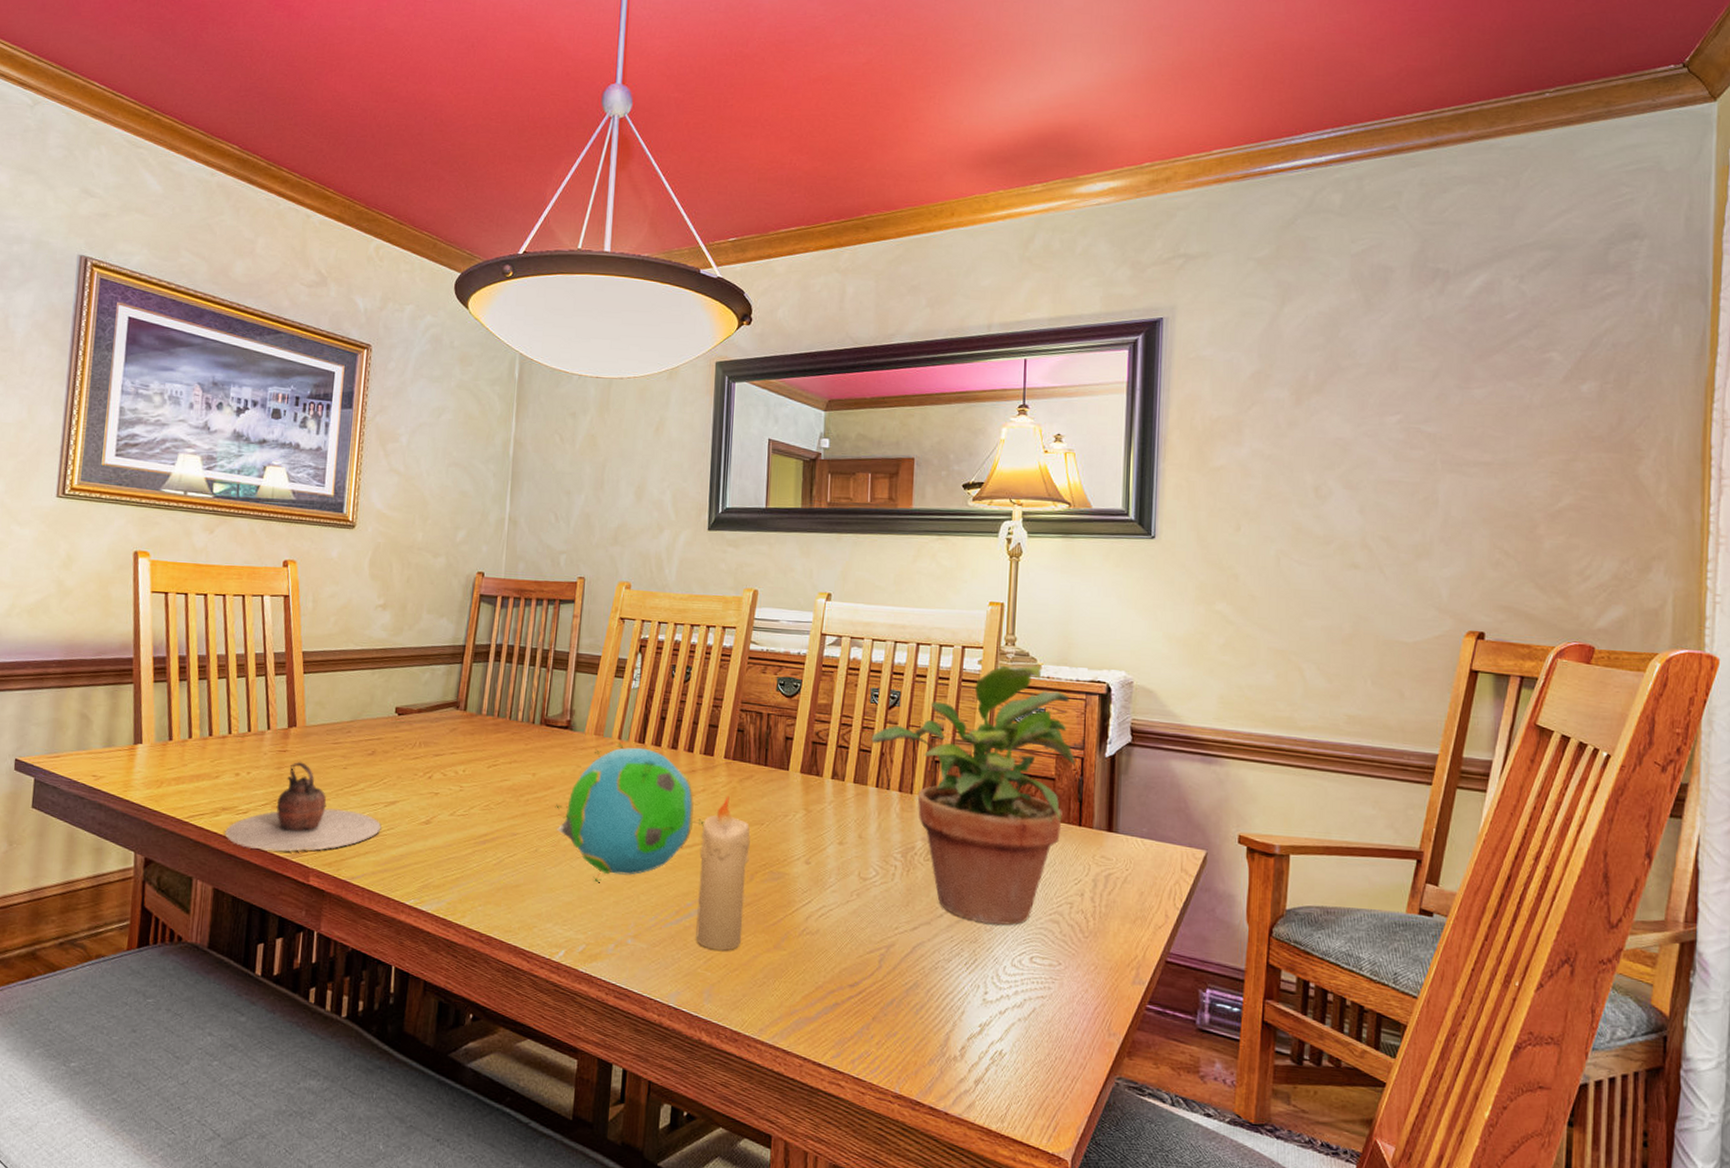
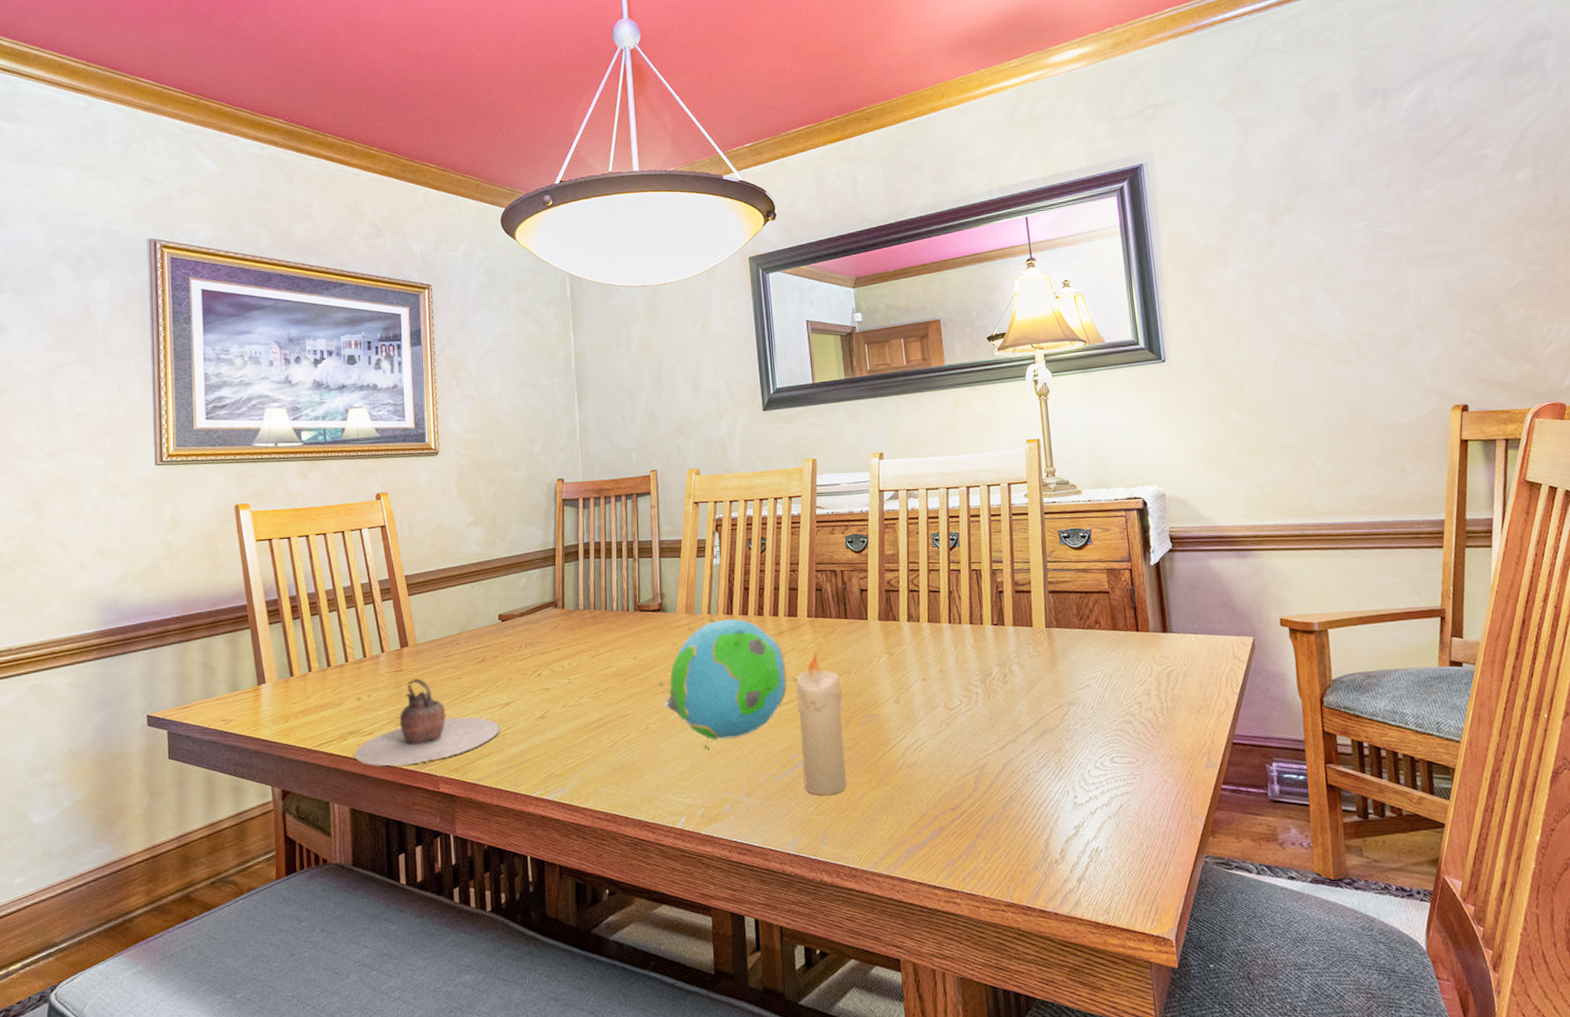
potted plant: present [871,665,1076,925] -> none [938,490,1126,734]

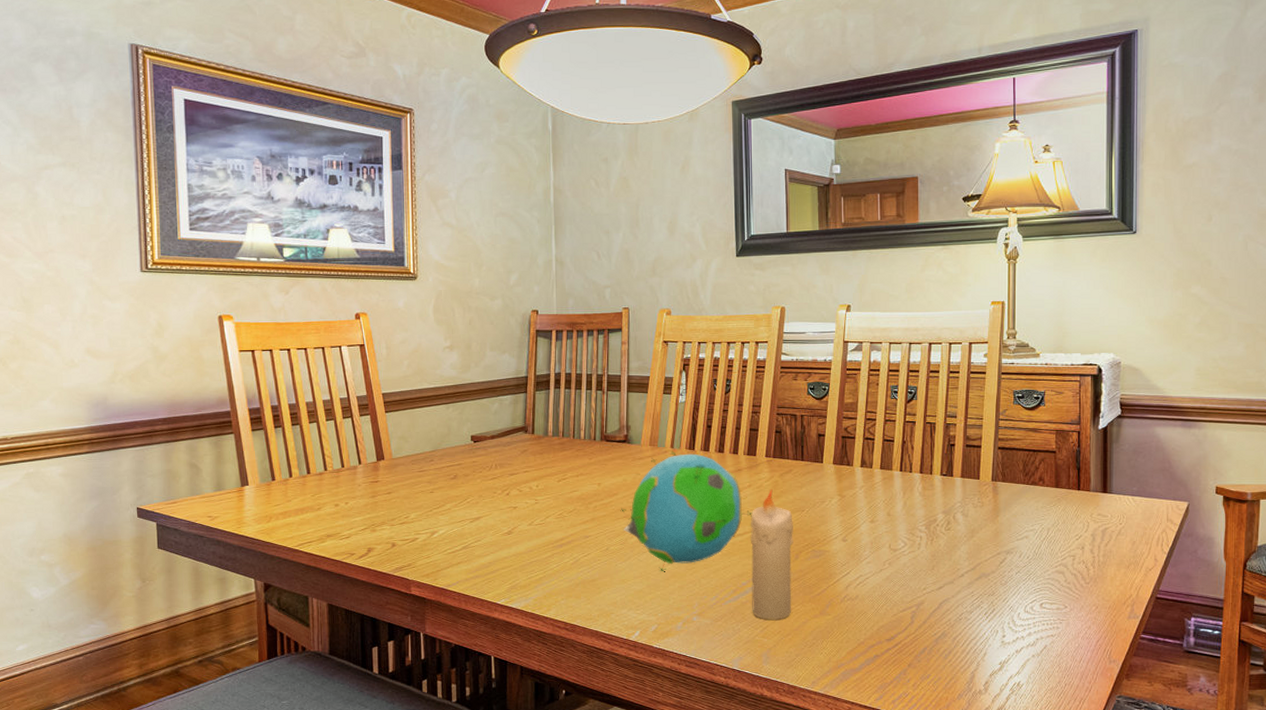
teapot: present [354,678,500,766] -> none [332,490,469,568]

